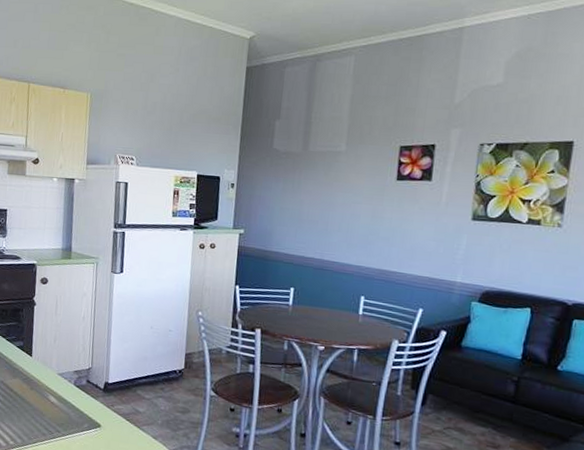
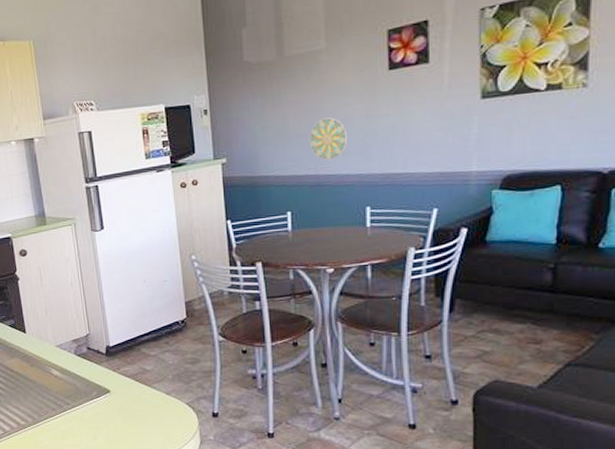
decorative plate: none [319,211,353,248] -> present [309,117,347,160]

